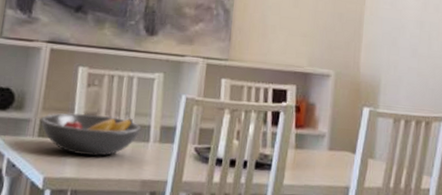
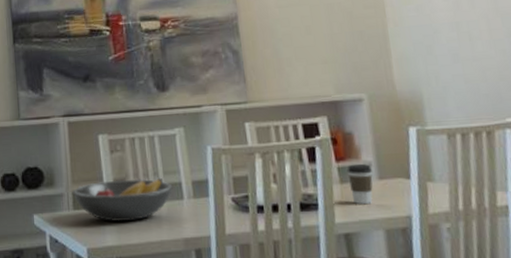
coffee cup: none [302,133,325,172] -> present [347,164,373,205]

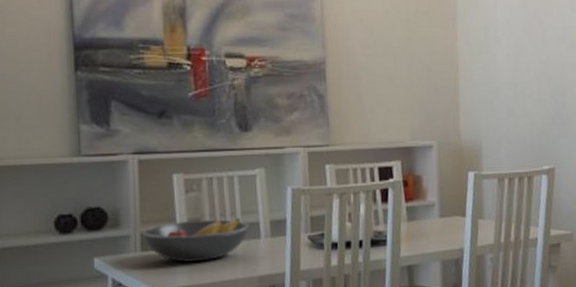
coffee cup: present [347,164,373,205] -> none [414,204,435,240]

